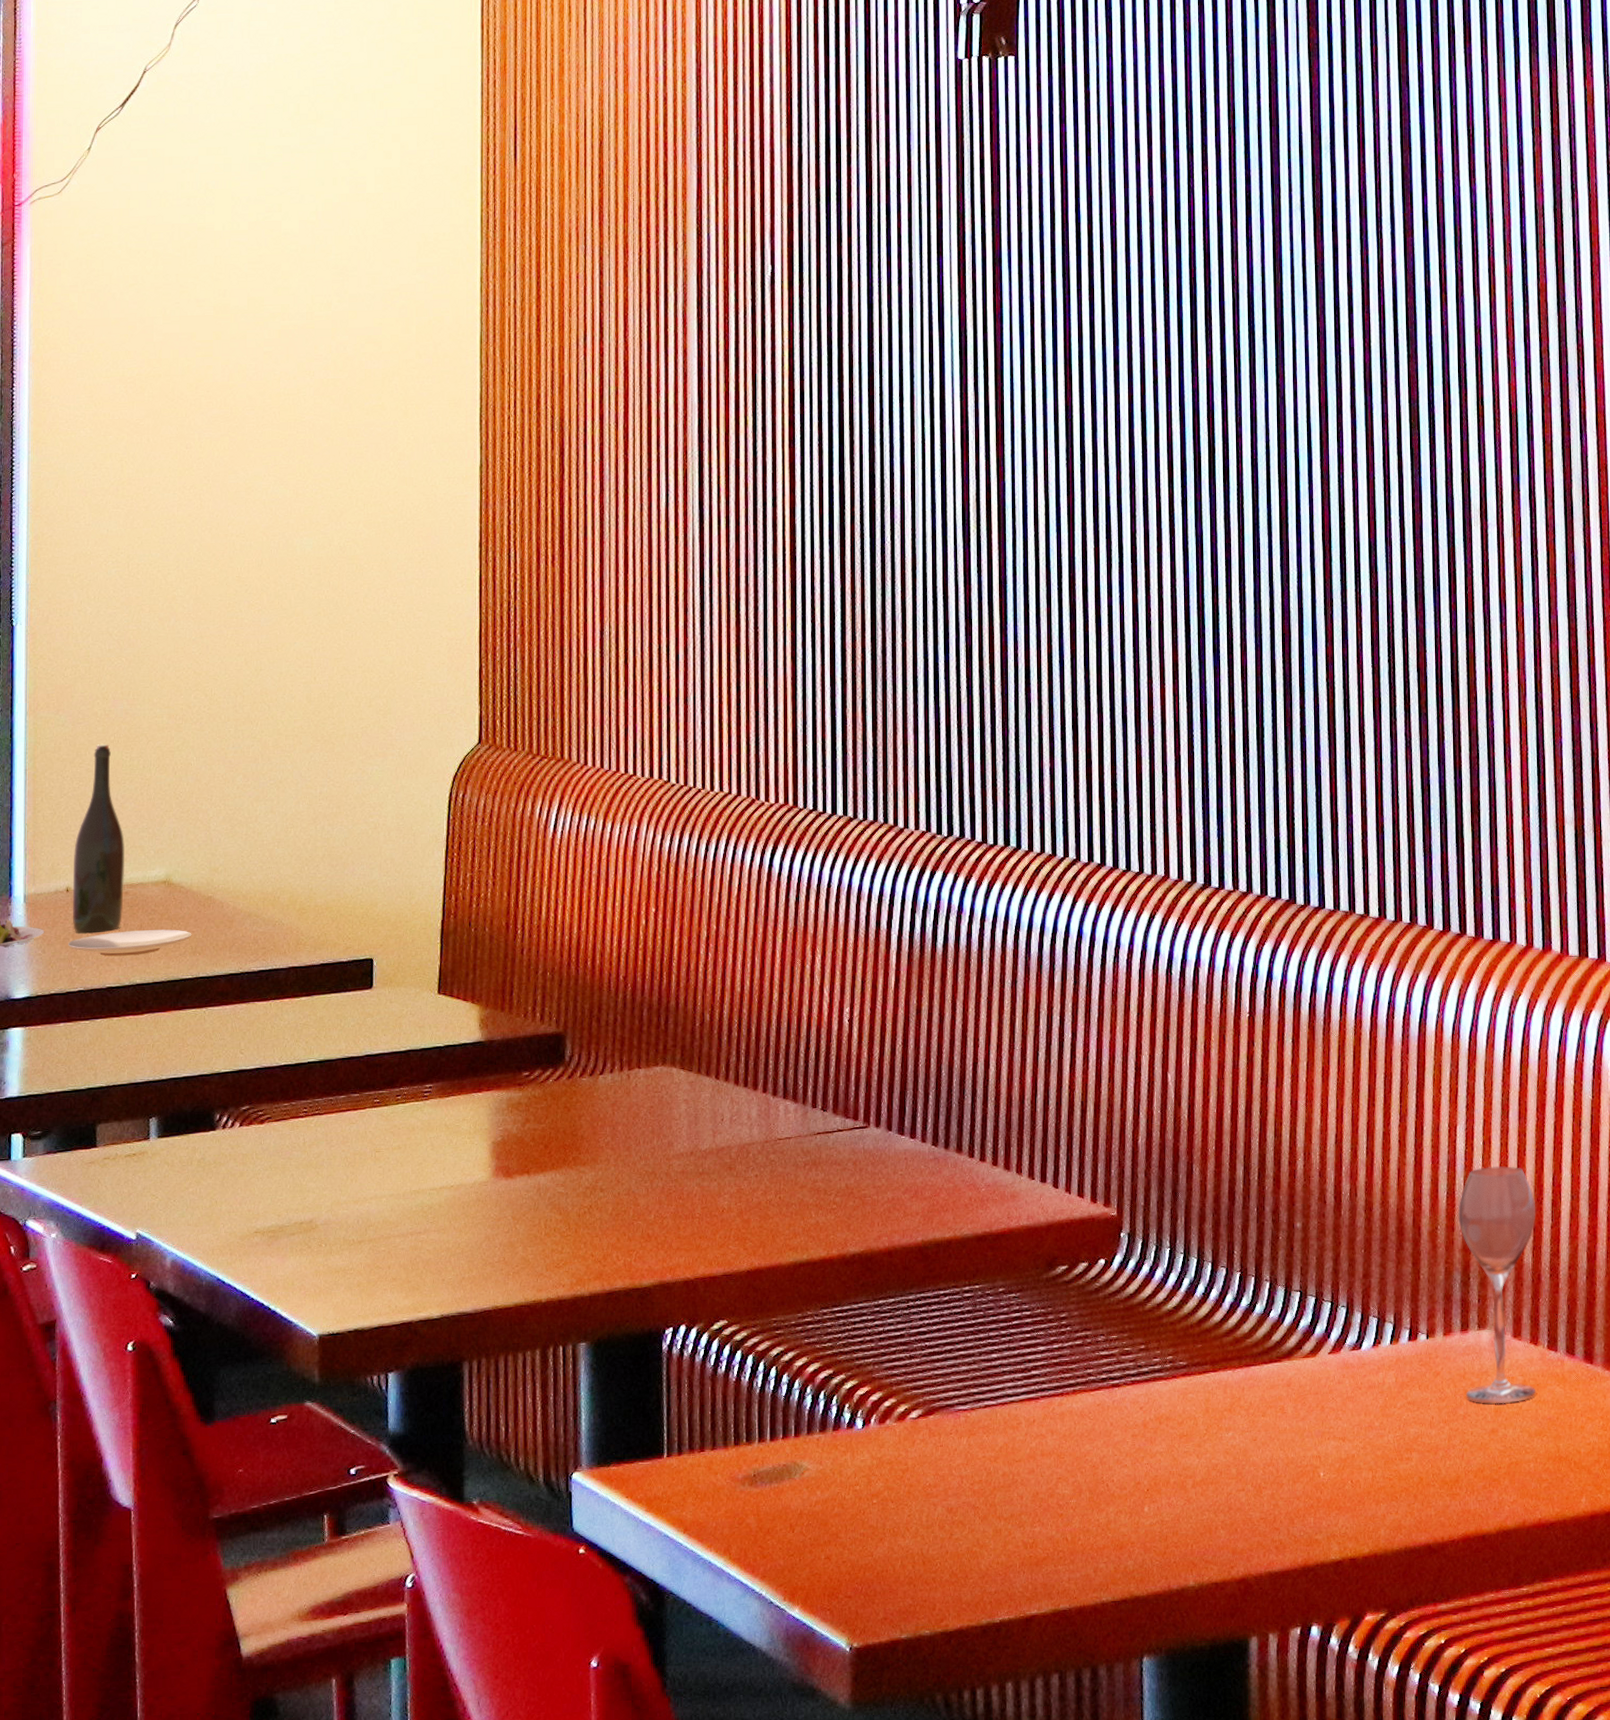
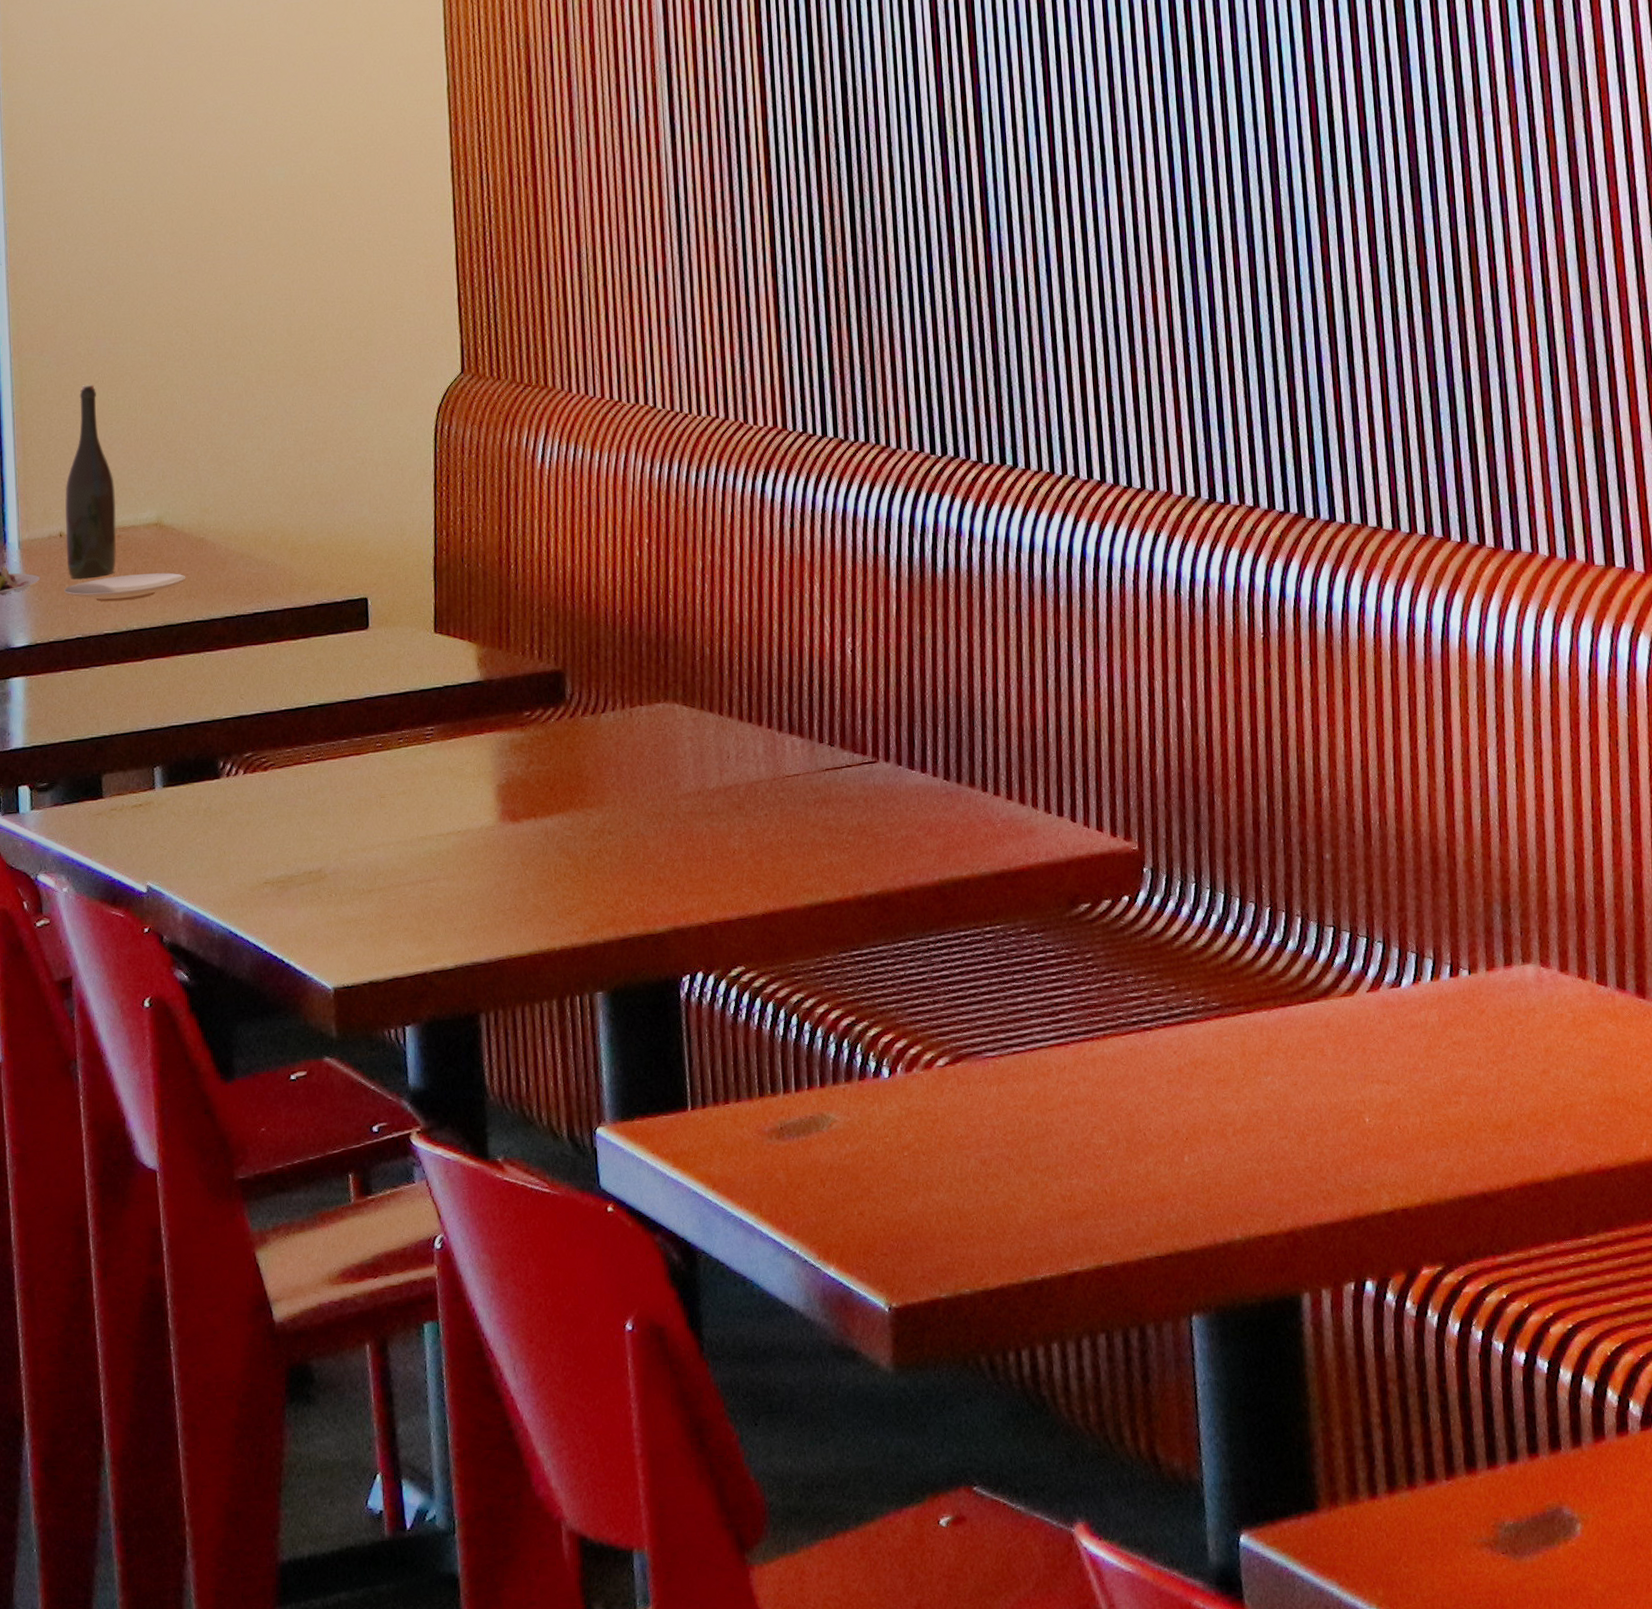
wineglass: present [1458,1166,1536,1405] -> none [1493,790,1587,1043]

